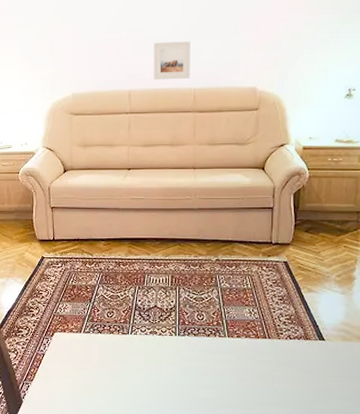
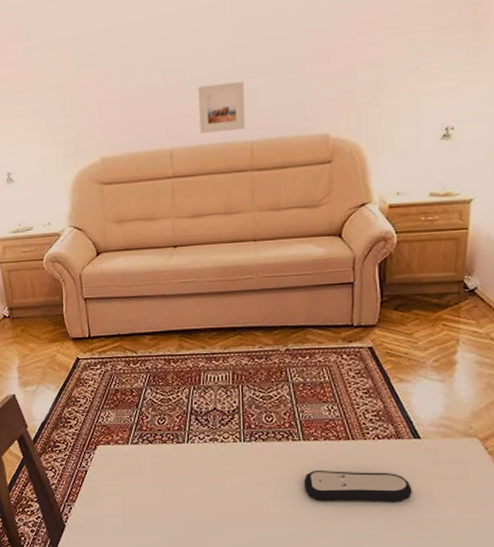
remote control: none [228,363,317,394] -> present [304,471,412,503]

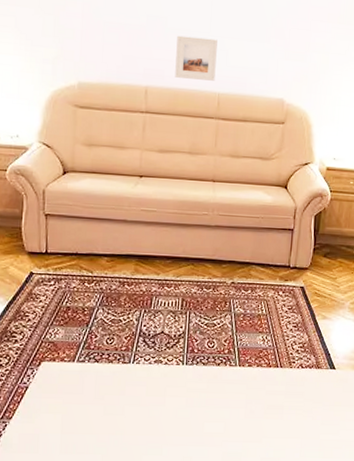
remote control: present [304,471,412,503] -> none [236,394,325,425]

